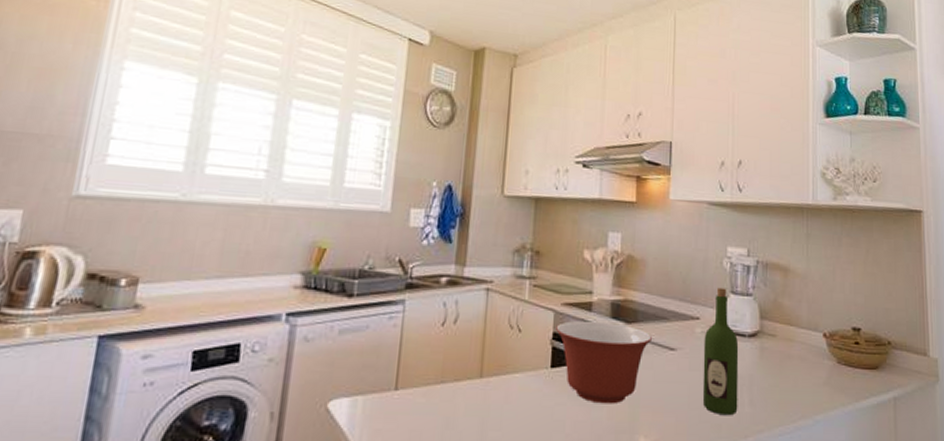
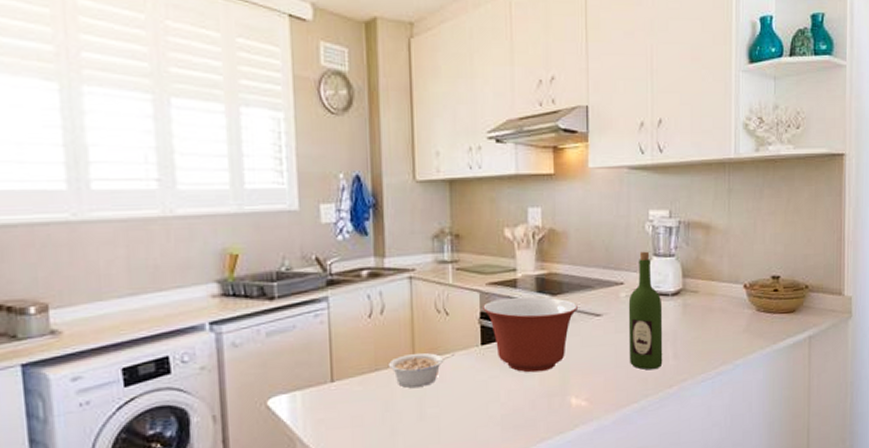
legume: none [454,369,523,406] -> present [387,353,455,388]

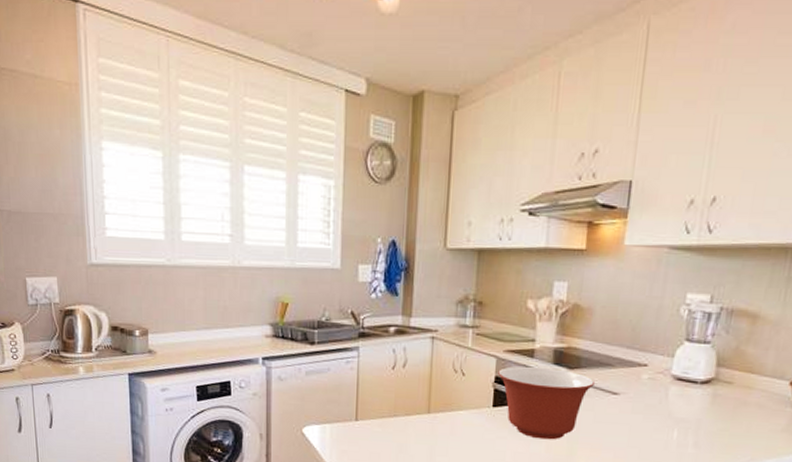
legume: present [387,353,455,388] -> none [405,406,467,436]
wine bottle: present [628,251,663,370] -> none [643,335,689,455]

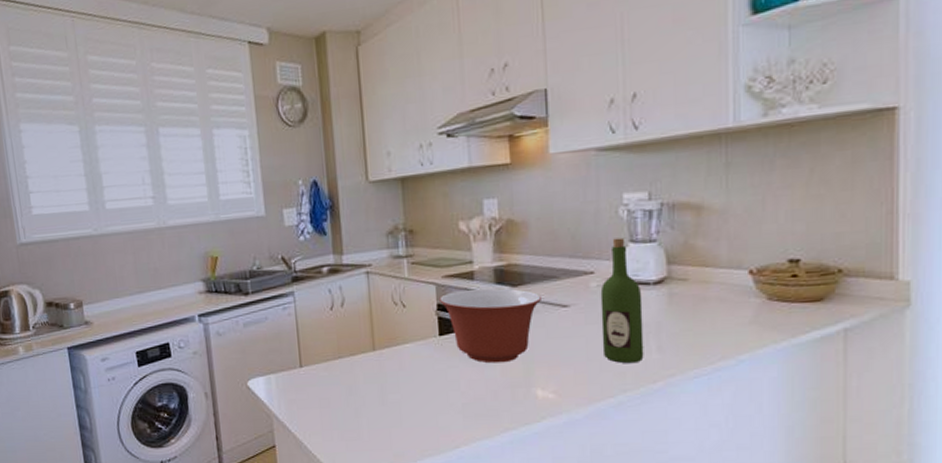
wine bottle: none [643,335,689,455] -> present [600,237,644,364]

